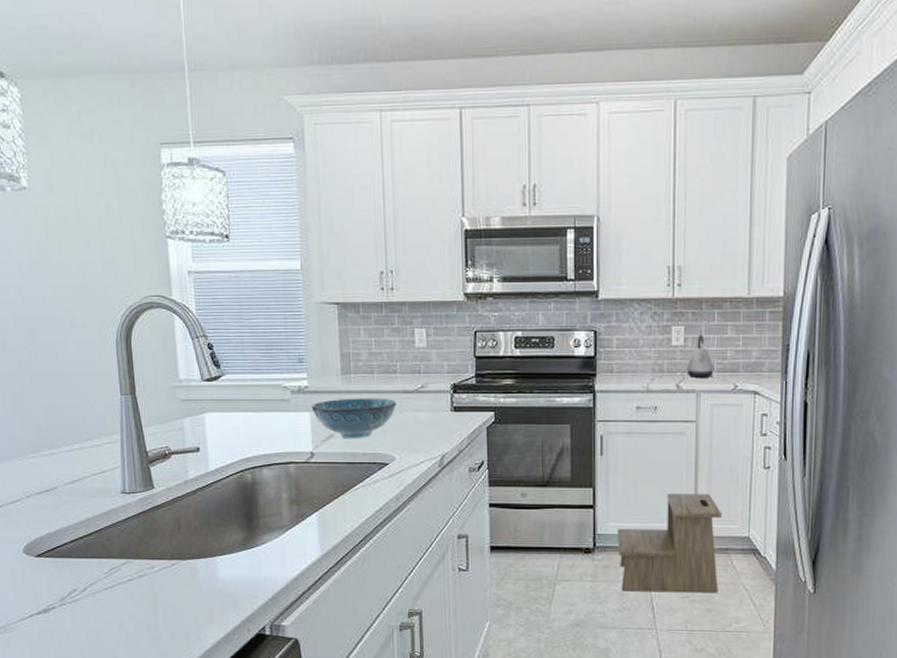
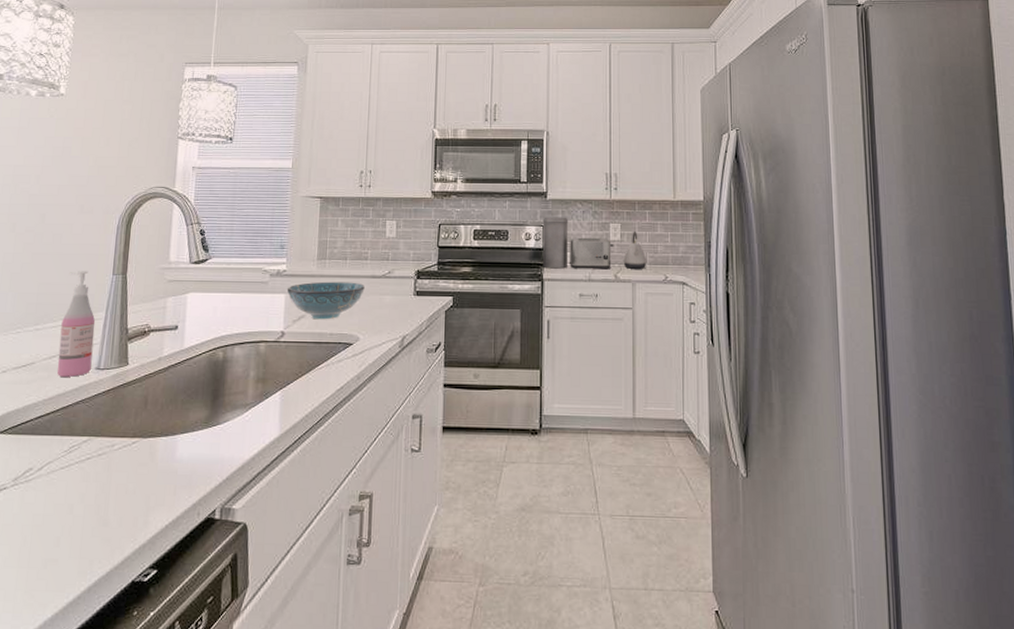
soap dispenser: none [74,391,117,501] -> present [57,271,96,377]
canister: none [593,319,624,379] -> present [542,217,569,269]
step stool: present [617,493,723,593] -> none [562,376,659,477]
toaster: none [624,343,676,379] -> present [568,237,614,270]

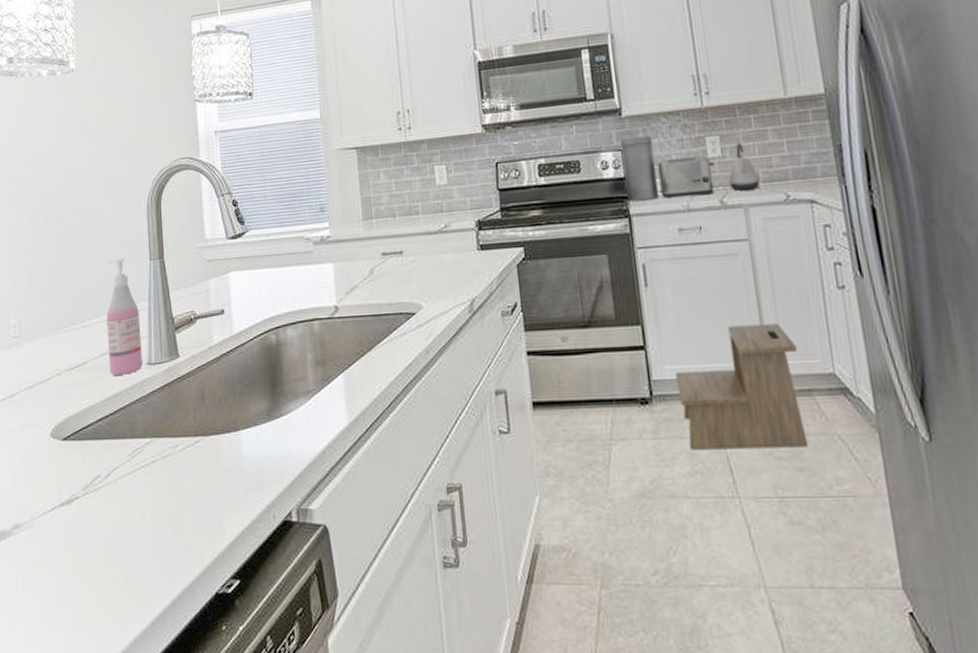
decorative bowl: present [287,281,365,320] -> none [334,241,420,289]
step stool: none [562,376,659,477] -> present [675,323,808,450]

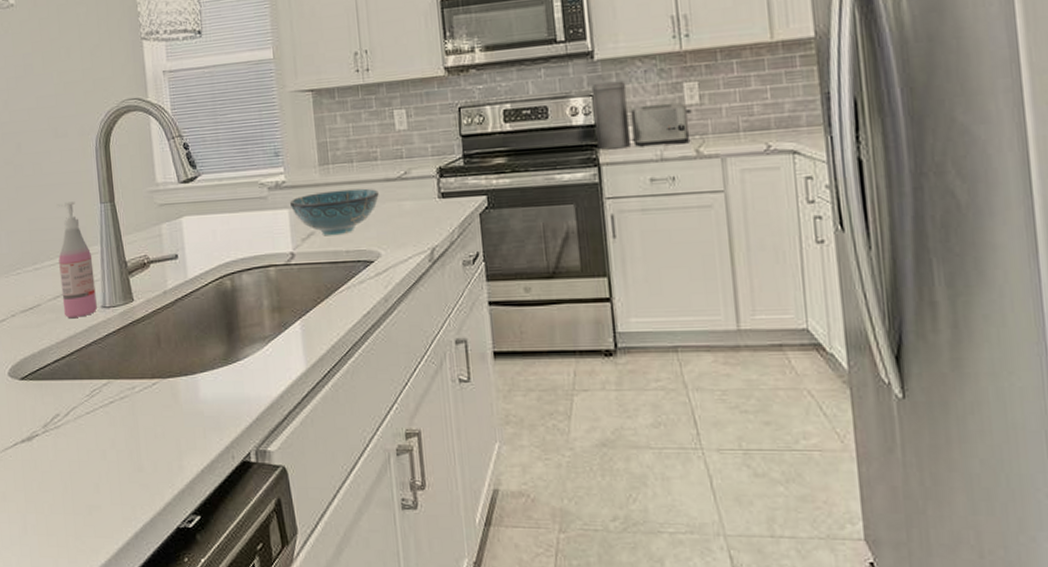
decorative bowl: none [334,241,420,289] -> present [289,188,379,236]
step stool: present [675,323,808,450] -> none [642,277,776,402]
kettle: present [728,143,760,191] -> none [705,90,740,140]

